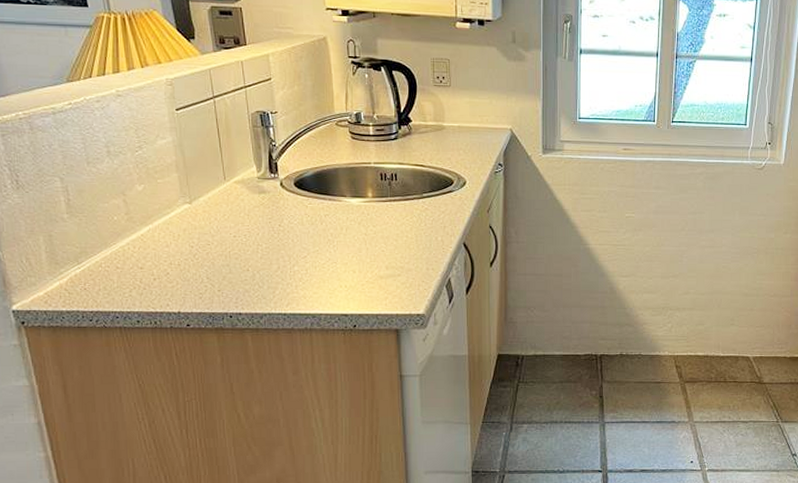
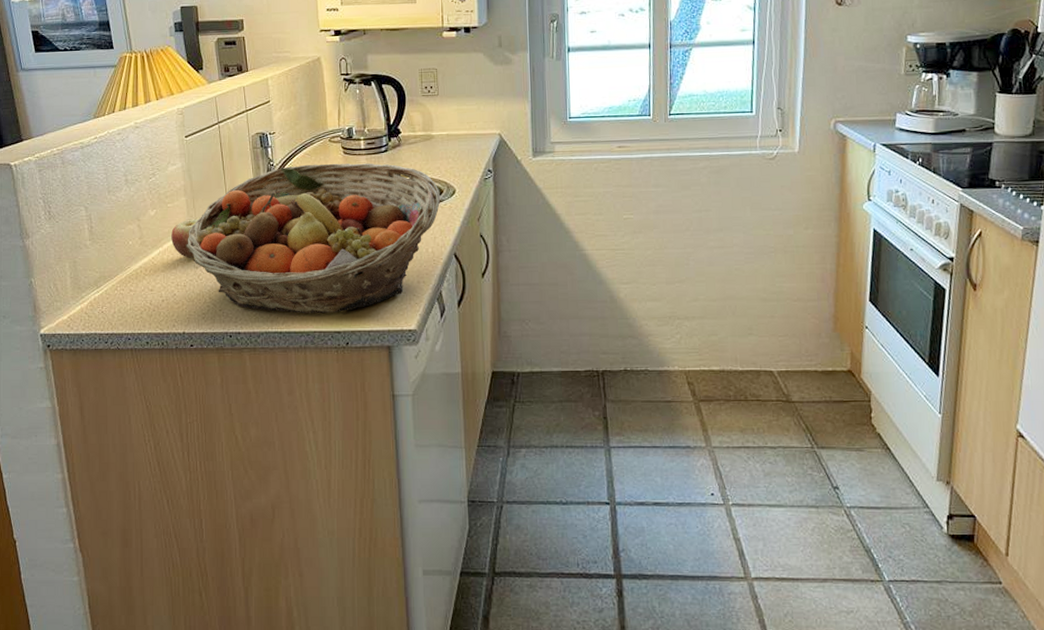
apple: none [162,197,192,238] -> present [171,220,198,259]
fruit basket: none [179,147,451,297] -> present [186,163,441,314]

